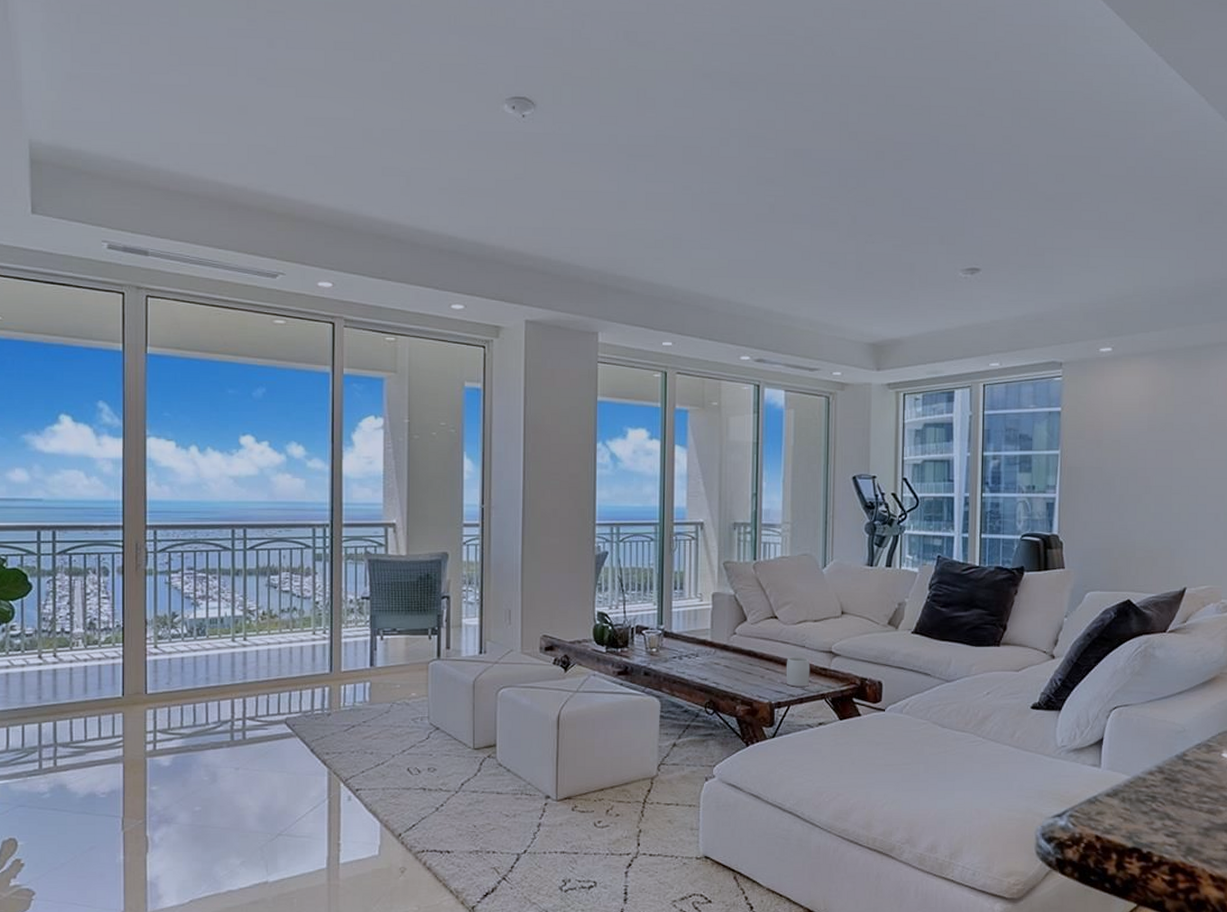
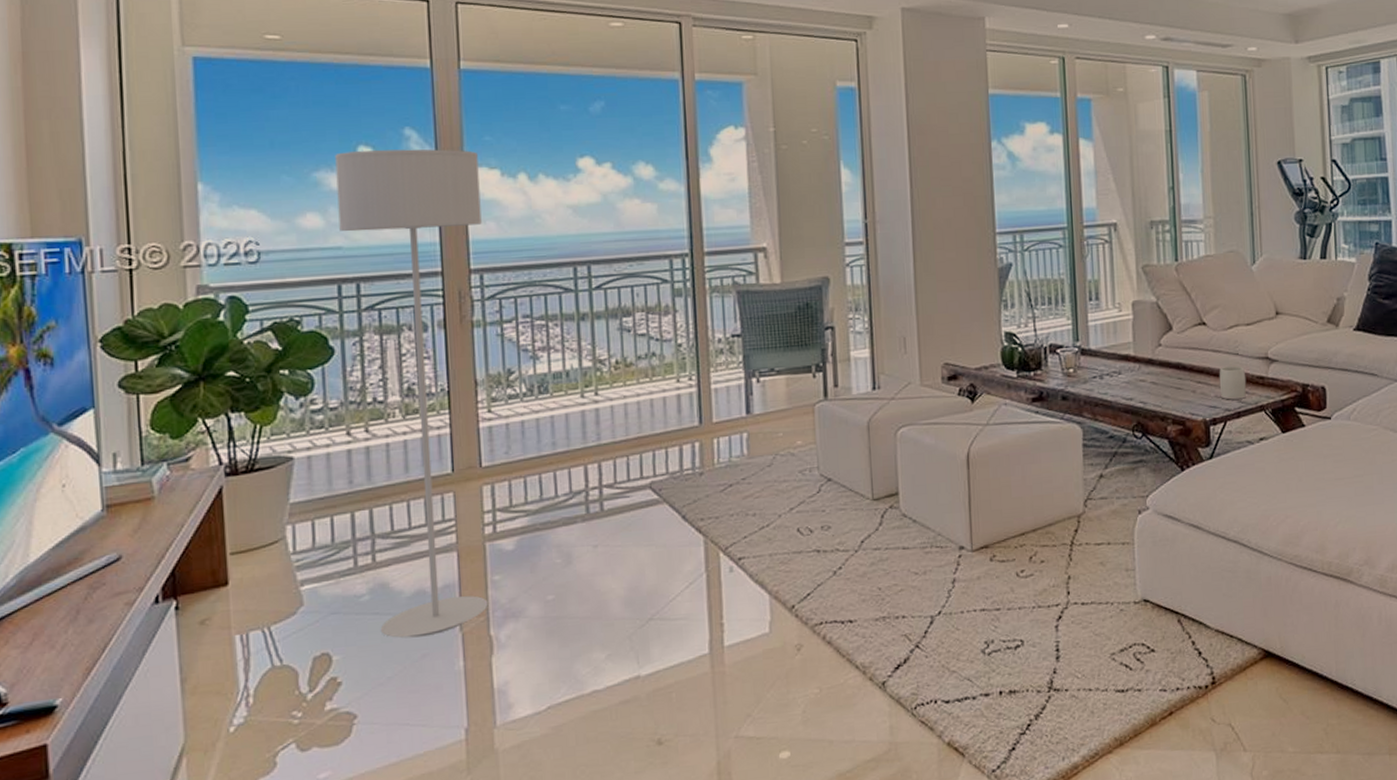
floor lamp: none [41,419,158,832] -> present [335,149,488,638]

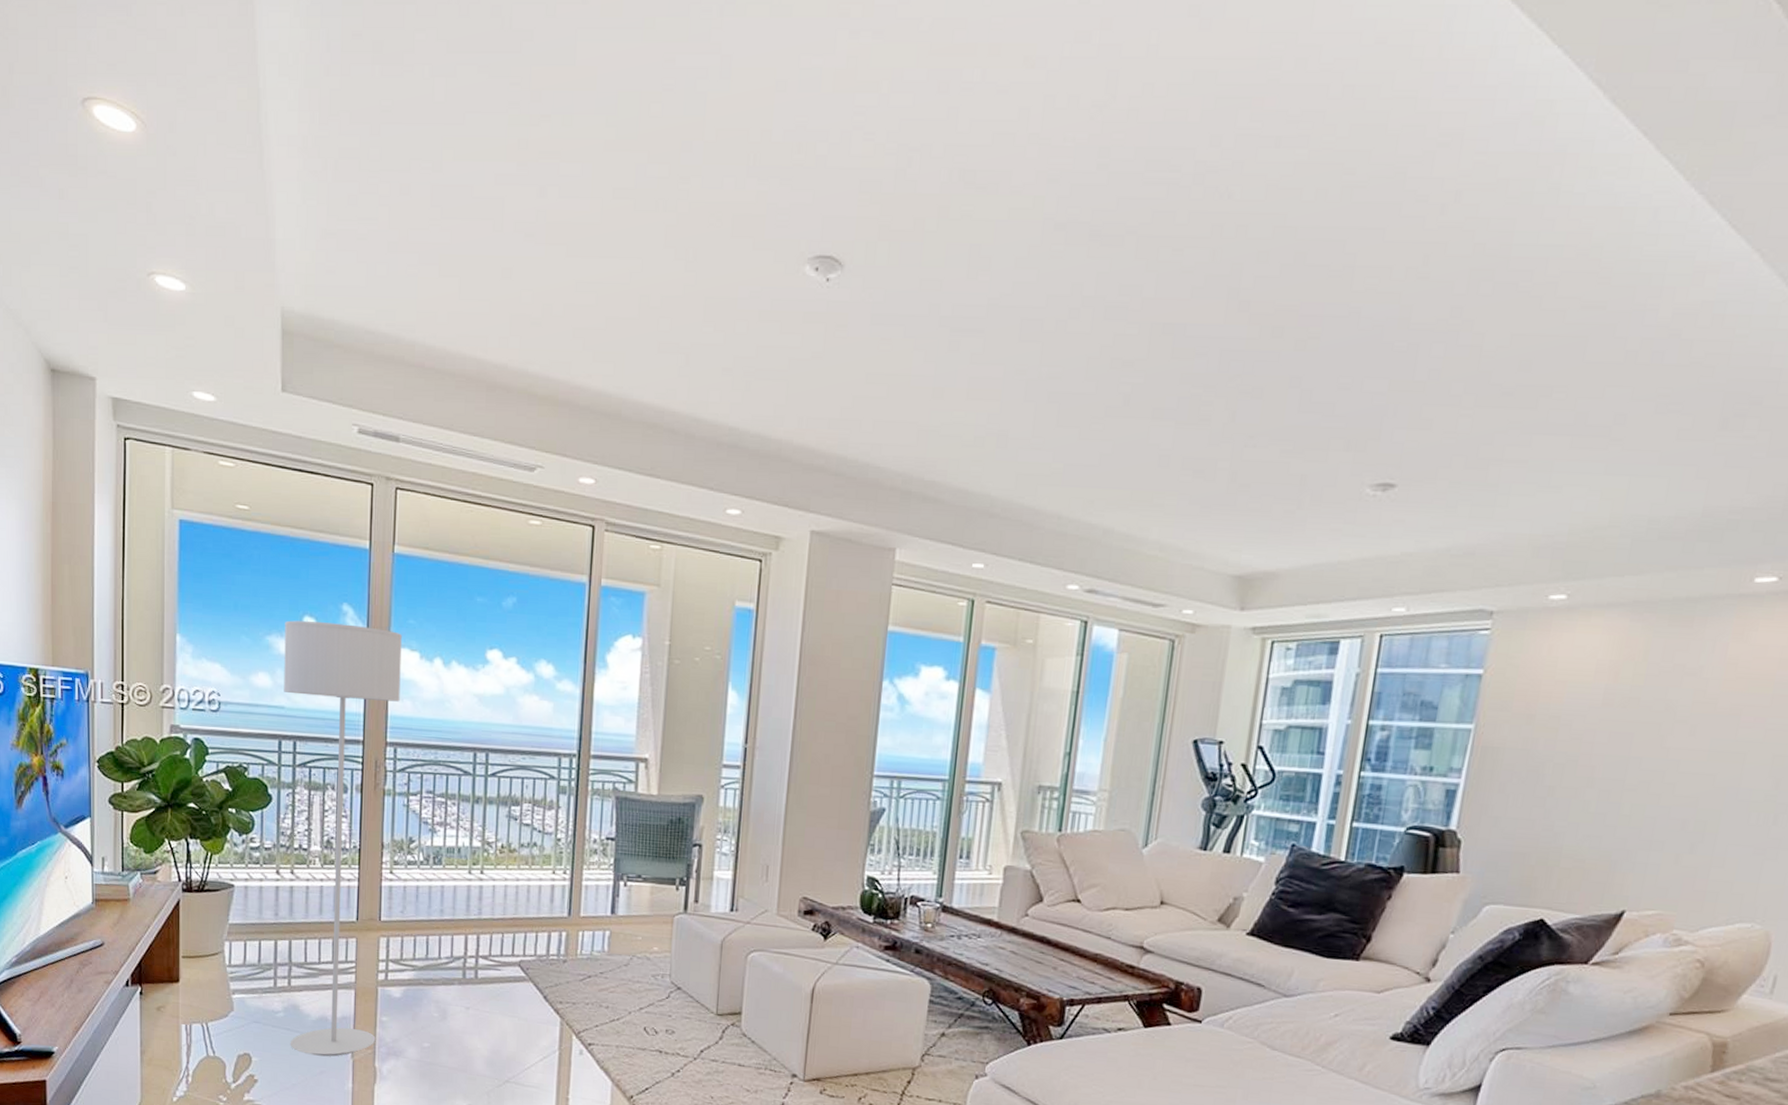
mug: present [1219,366,1247,400] -> none [1082,949,1115,985]

